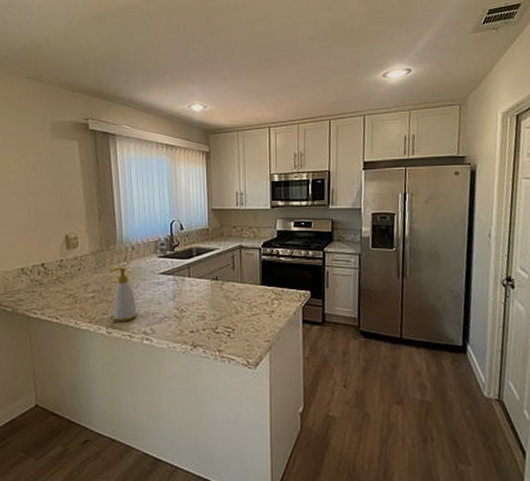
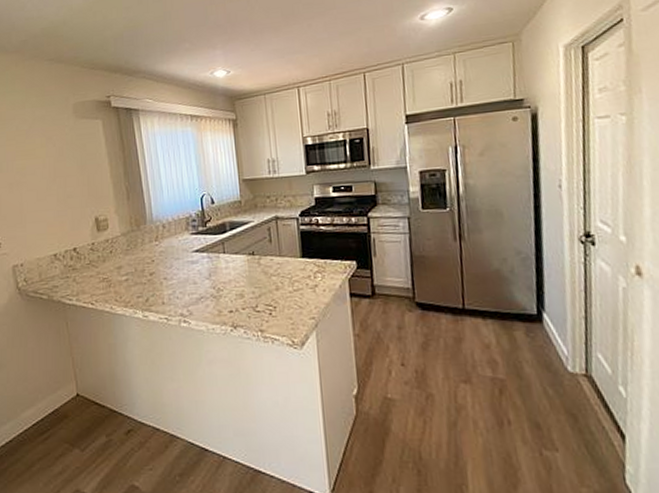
soap bottle: present [109,267,137,321] -> none [142,247,173,304]

